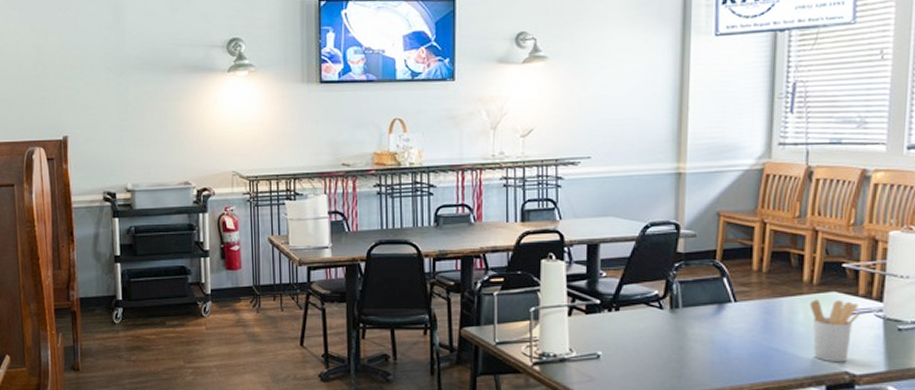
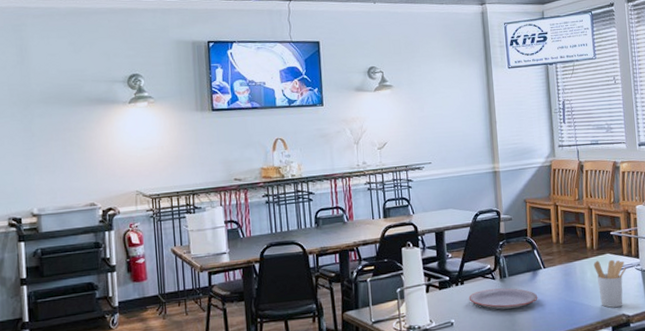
plate: none [624,321,721,347] -> present [468,288,538,310]

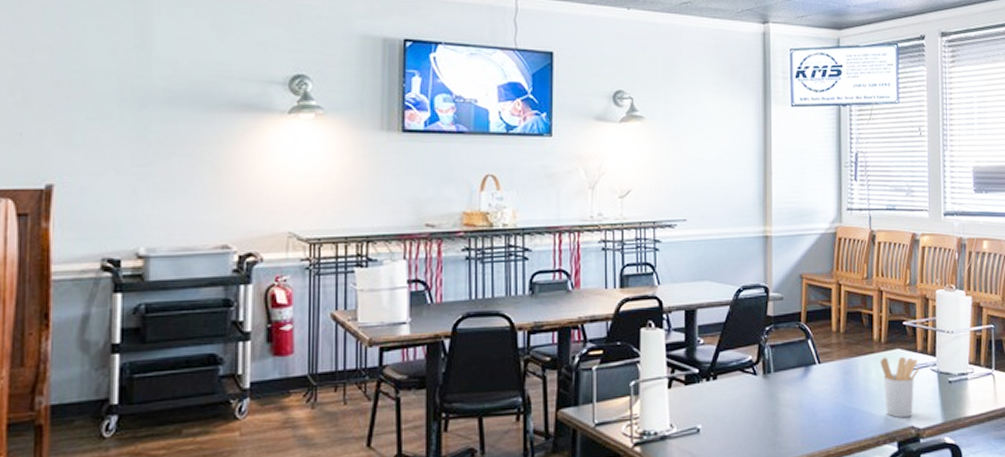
plate: present [468,288,538,310] -> none [722,386,809,414]

